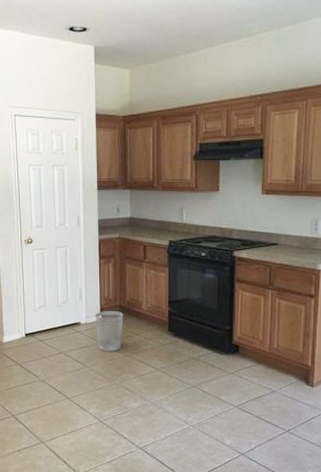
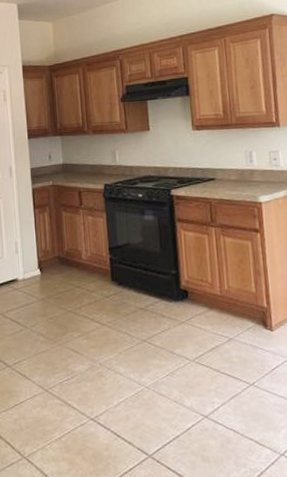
wastebasket: present [95,311,124,351] -> none [33,263,63,309]

